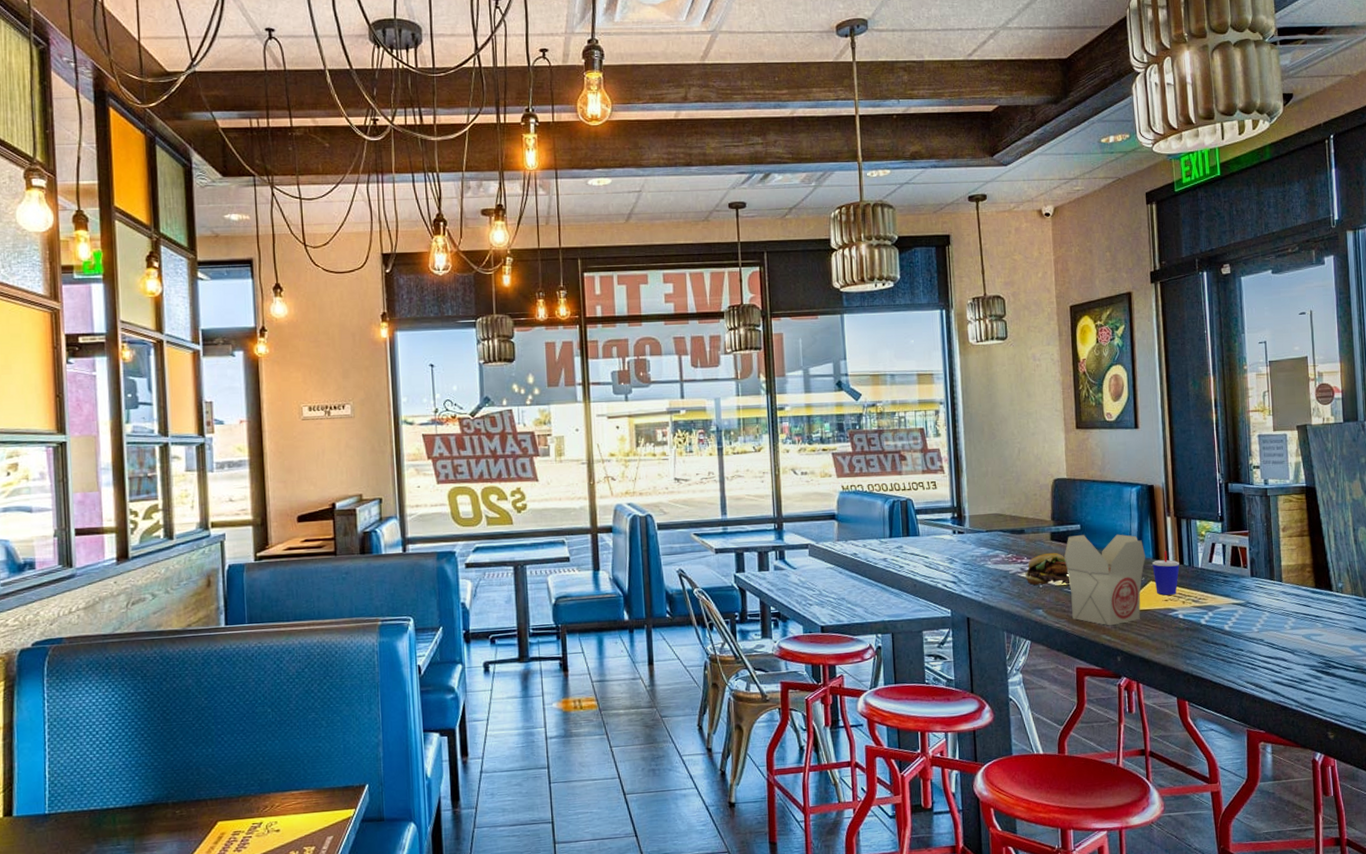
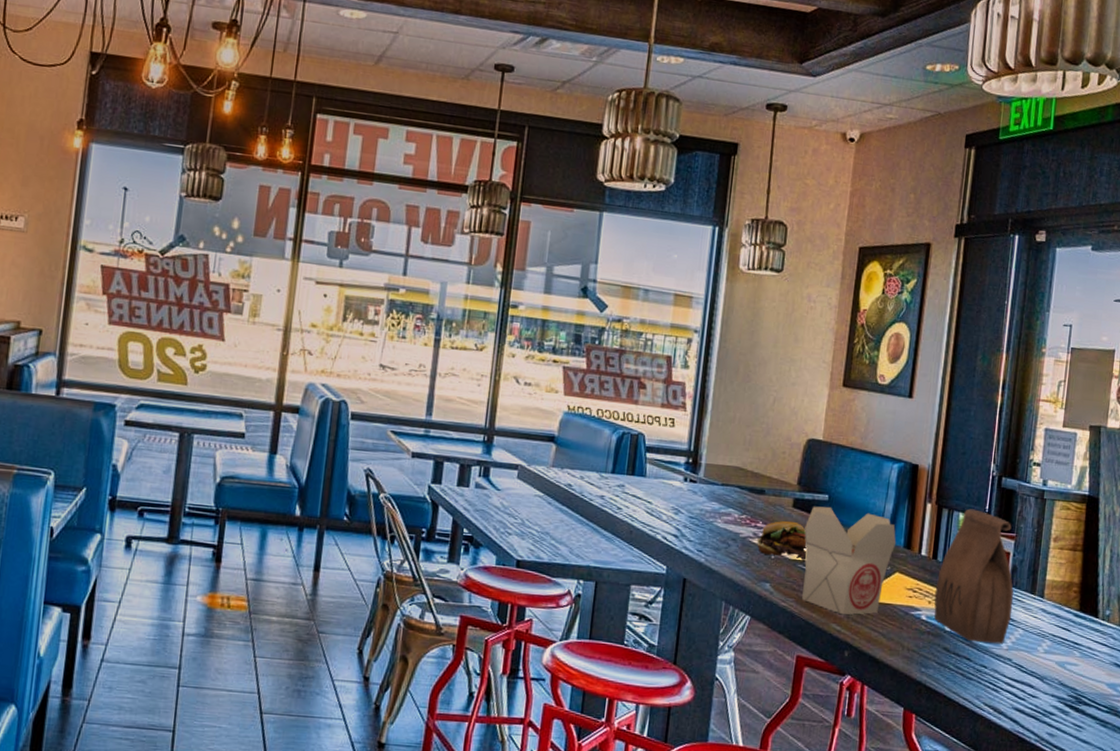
beverage cup: present [1152,550,1180,596] -> none [901,540,932,592]
paper bag: none [1186,515,1257,630] -> present [934,508,1014,645]

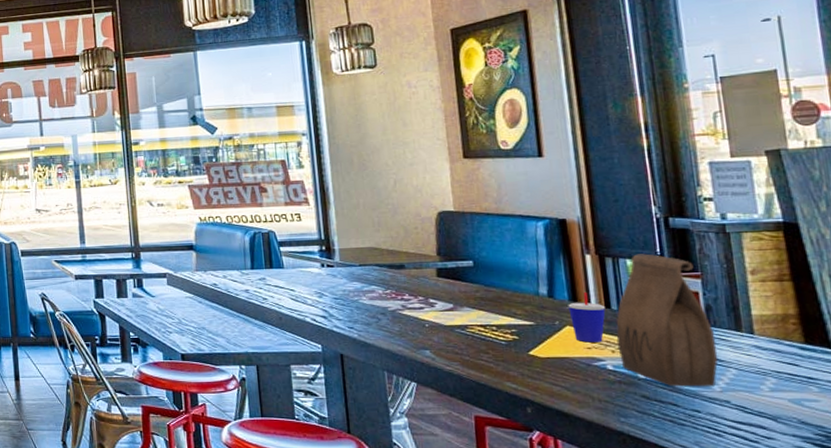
burger: present [757,520,807,560] -> none [407,289,463,325]
takeout container: present [802,506,897,615] -> none [454,271,560,373]
beverage cup: none [901,540,932,592] -> present [568,291,606,343]

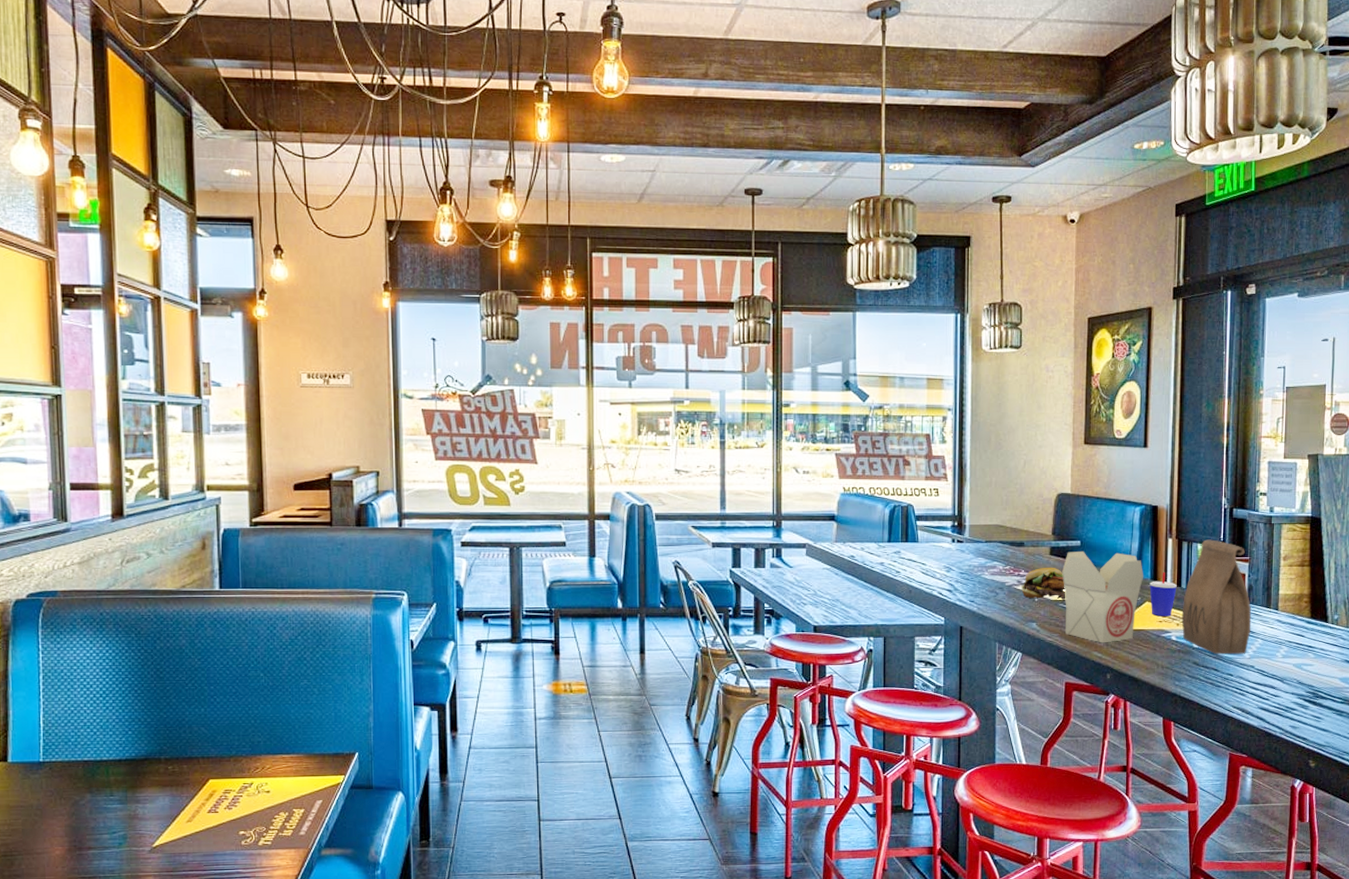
burger: none [407,289,463,325] -> present [1021,567,1066,600]
takeout container: none [454,271,560,373] -> present [1062,550,1144,643]

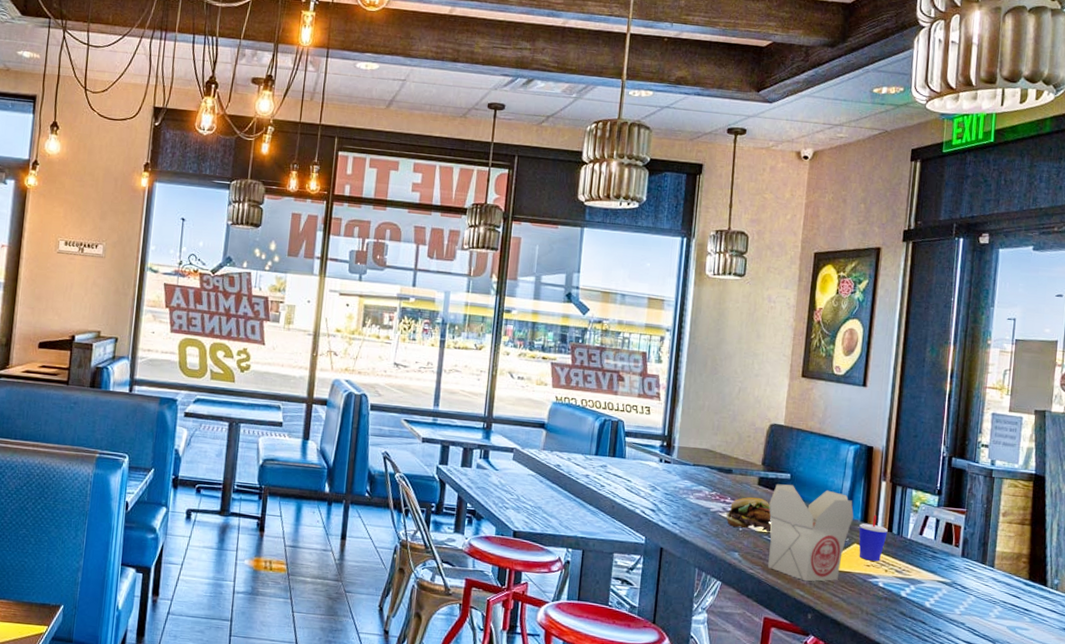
paper bag: present [1181,539,1252,655] -> none [890,486,966,610]

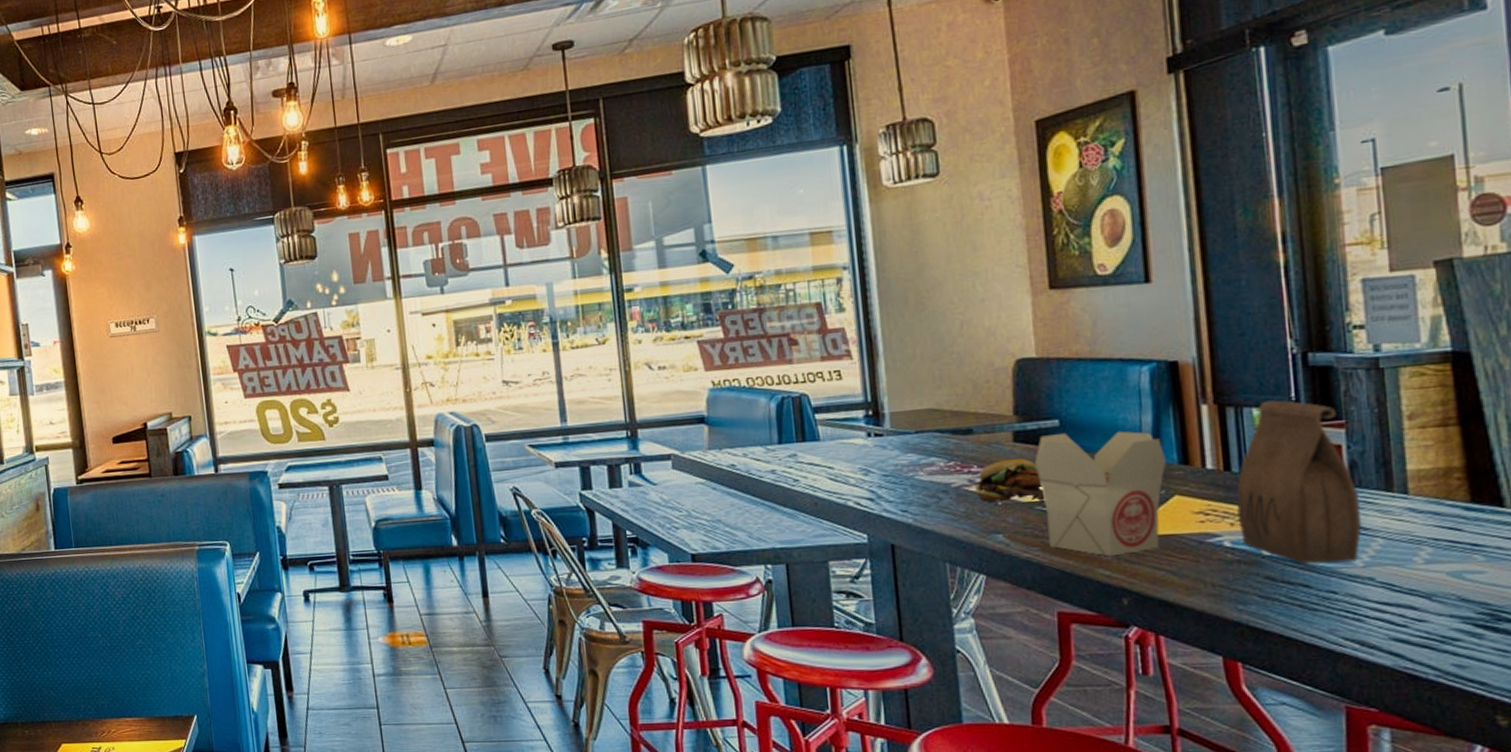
beverage cup: present [859,514,888,562] -> none [1177,451,1224,515]
paper bag: none [890,486,966,610] -> present [1236,400,1363,563]

